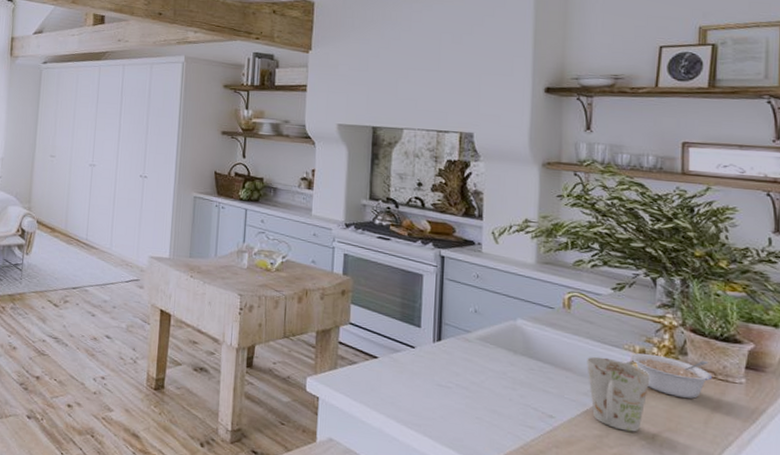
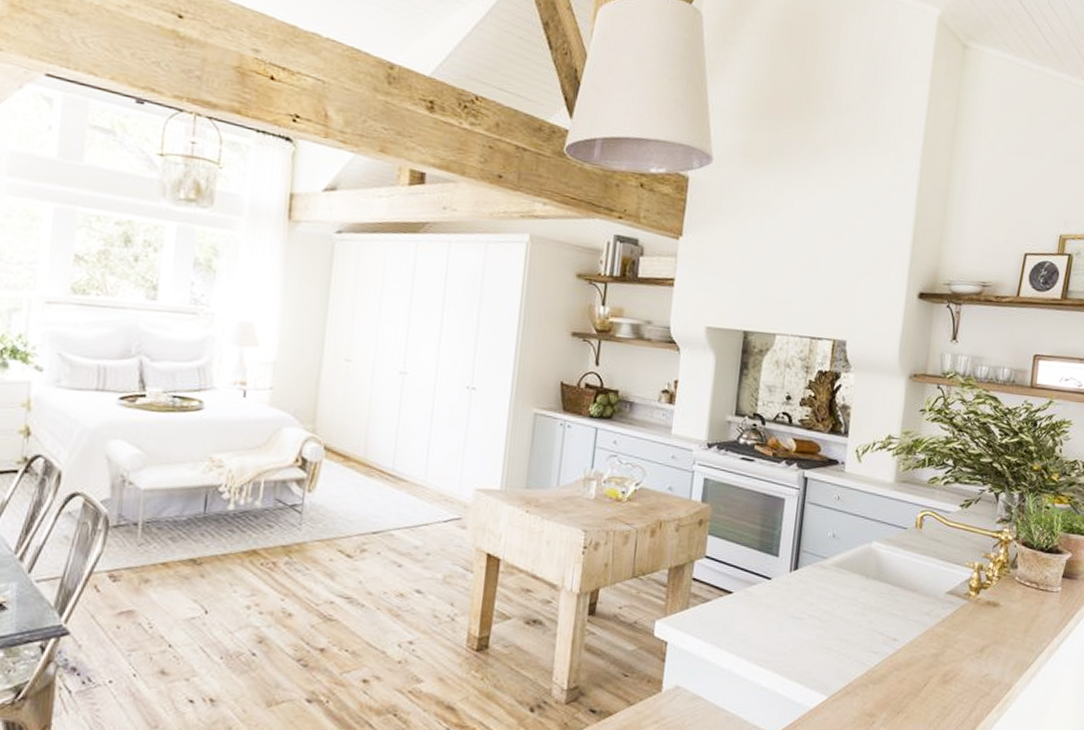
mug: present [587,356,650,432] -> none [931,575,985,648]
legume: present [630,353,713,399] -> none [969,569,1036,611]

